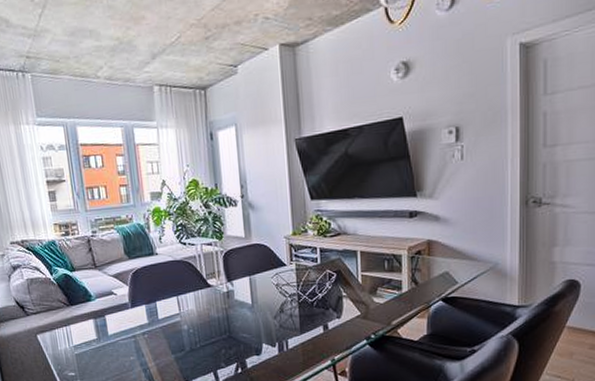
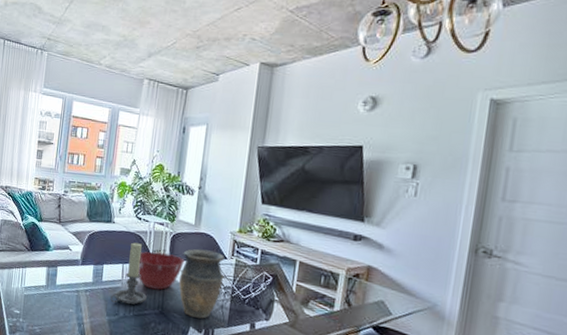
candle holder: none [172,270,211,339] -> present [110,242,147,305]
mixing bowl: none [193,274,243,315] -> present [138,251,185,290]
vase: none [239,260,287,333] -> present [178,249,225,319]

